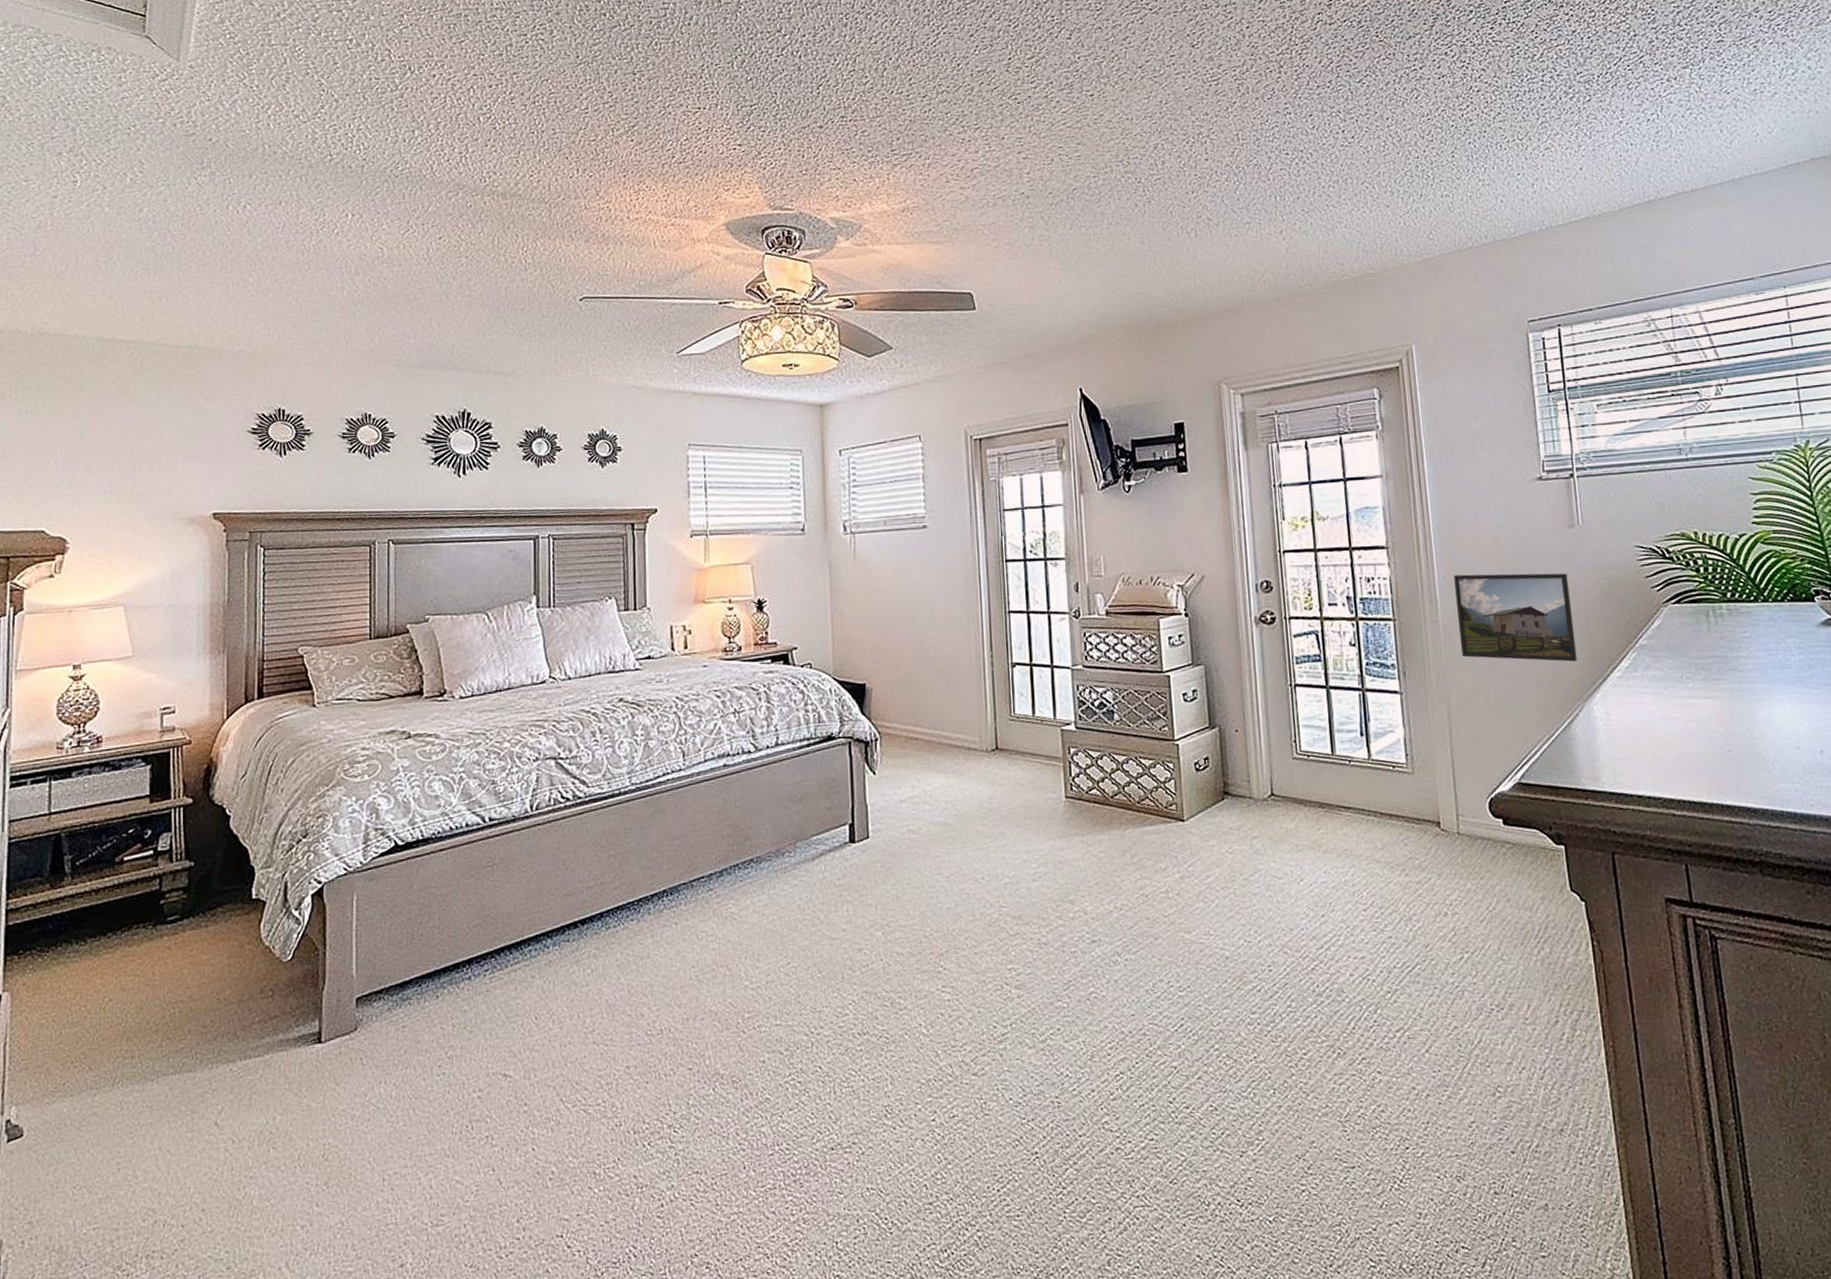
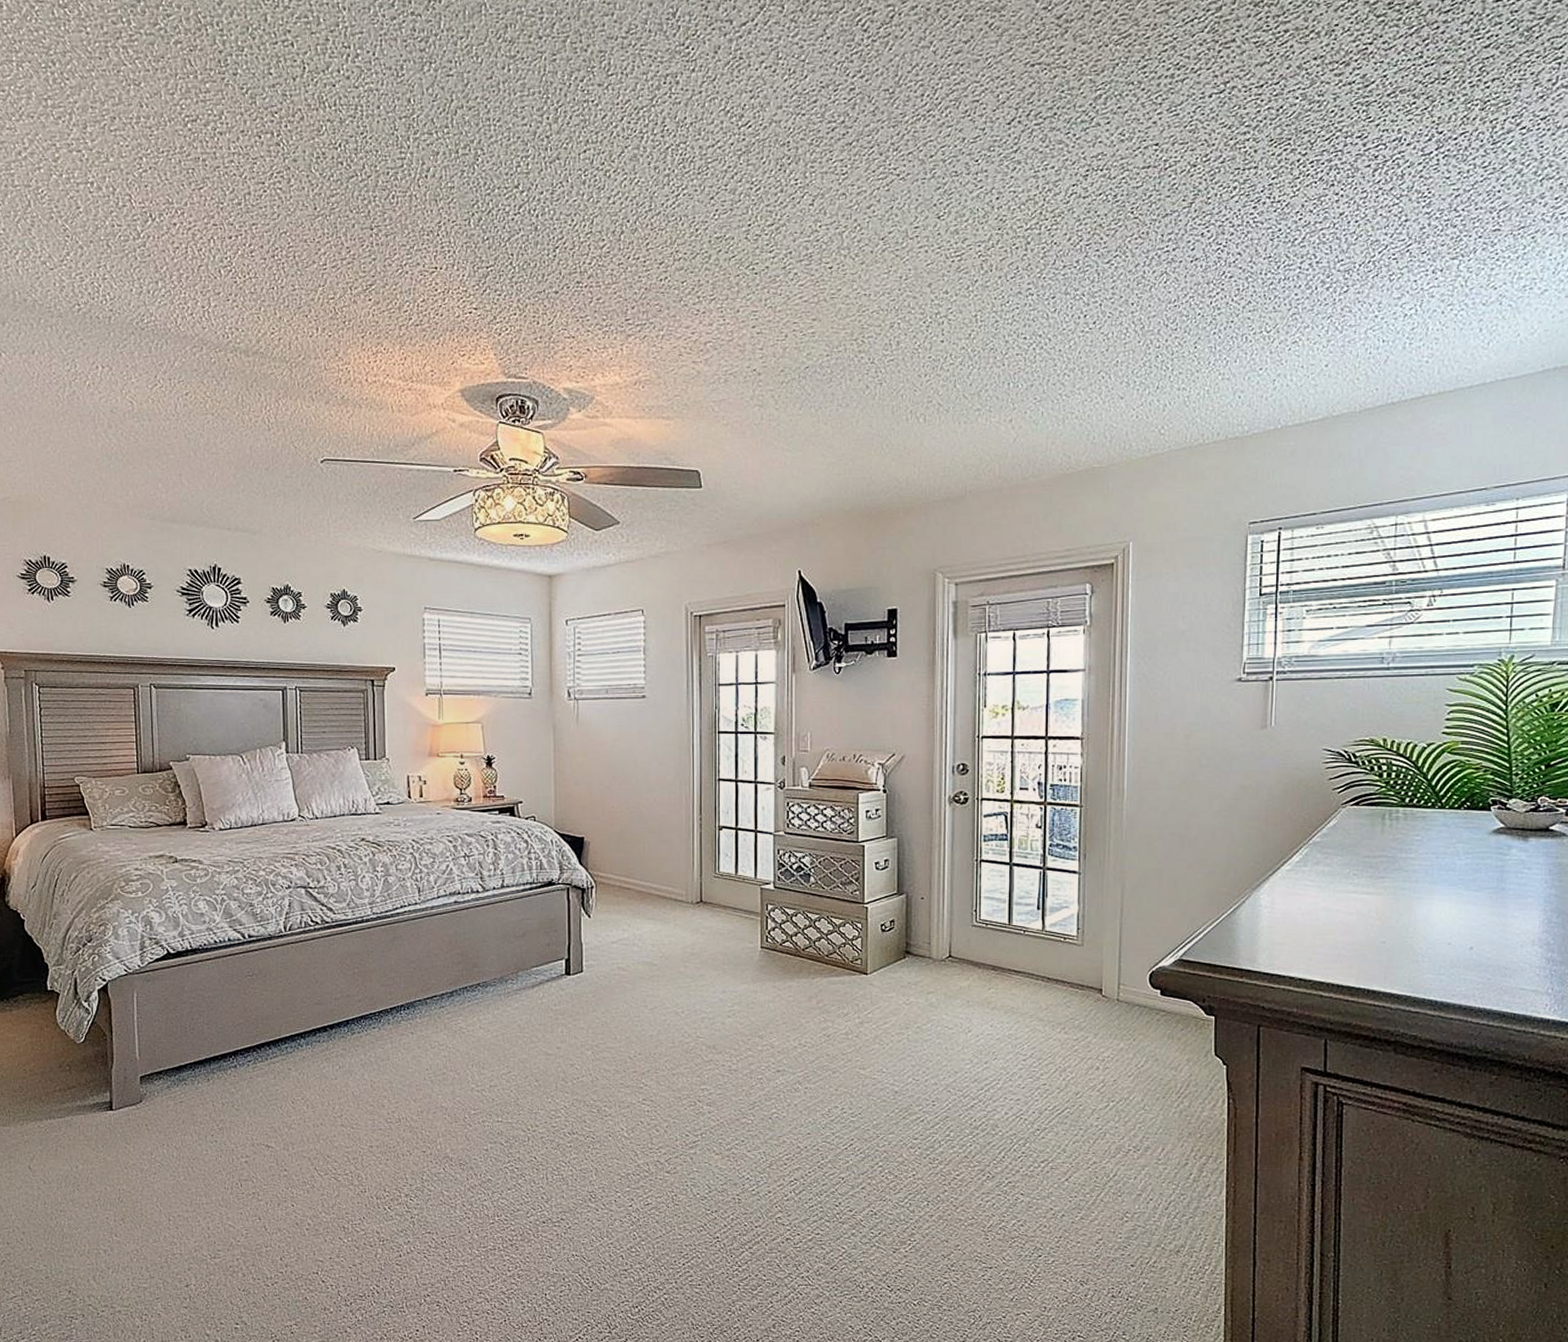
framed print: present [1454,573,1578,662] -> none [1141,767,1253,854]

